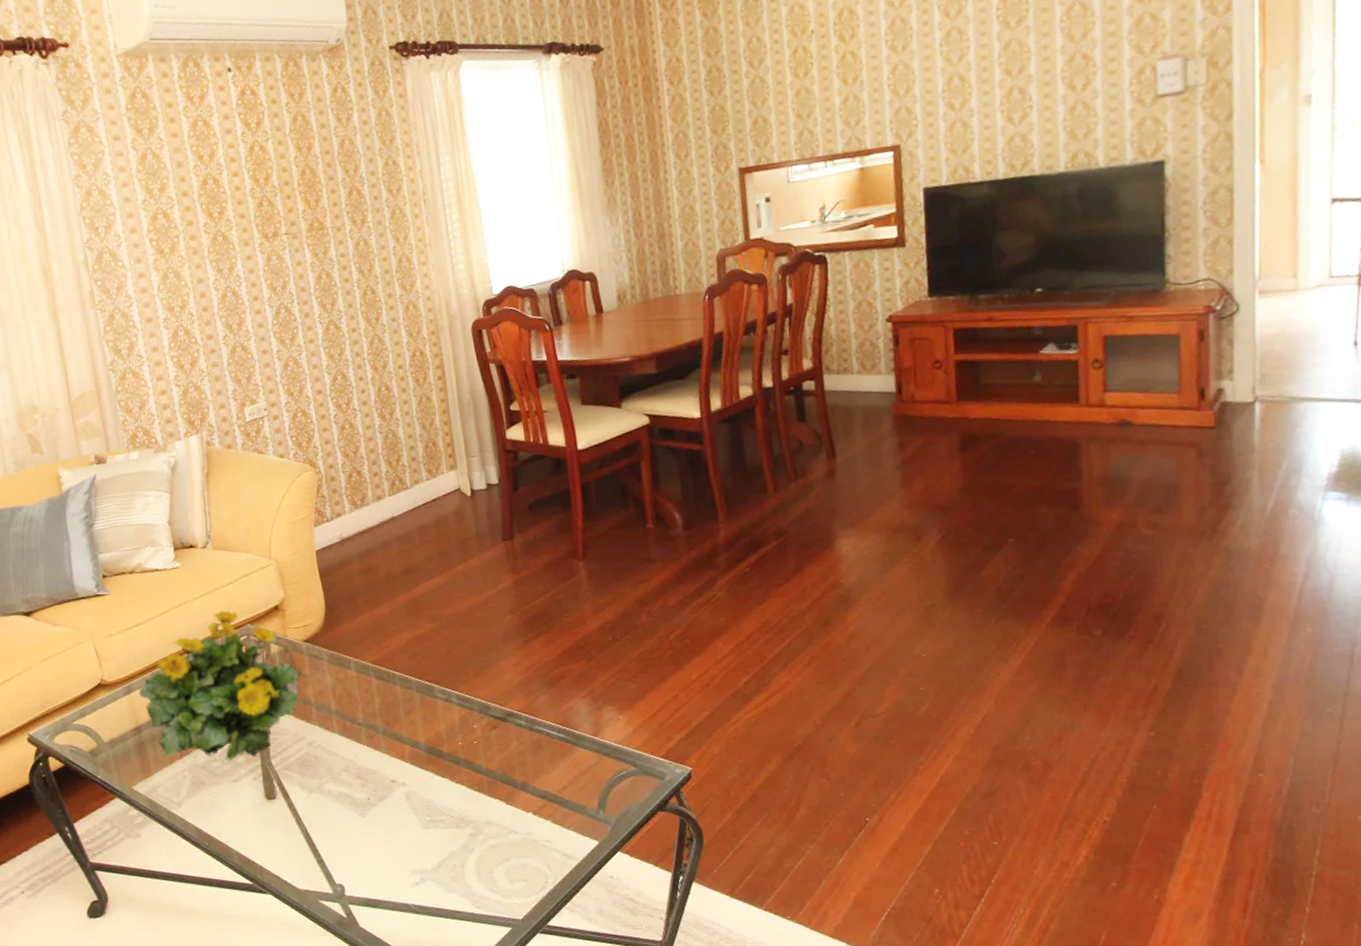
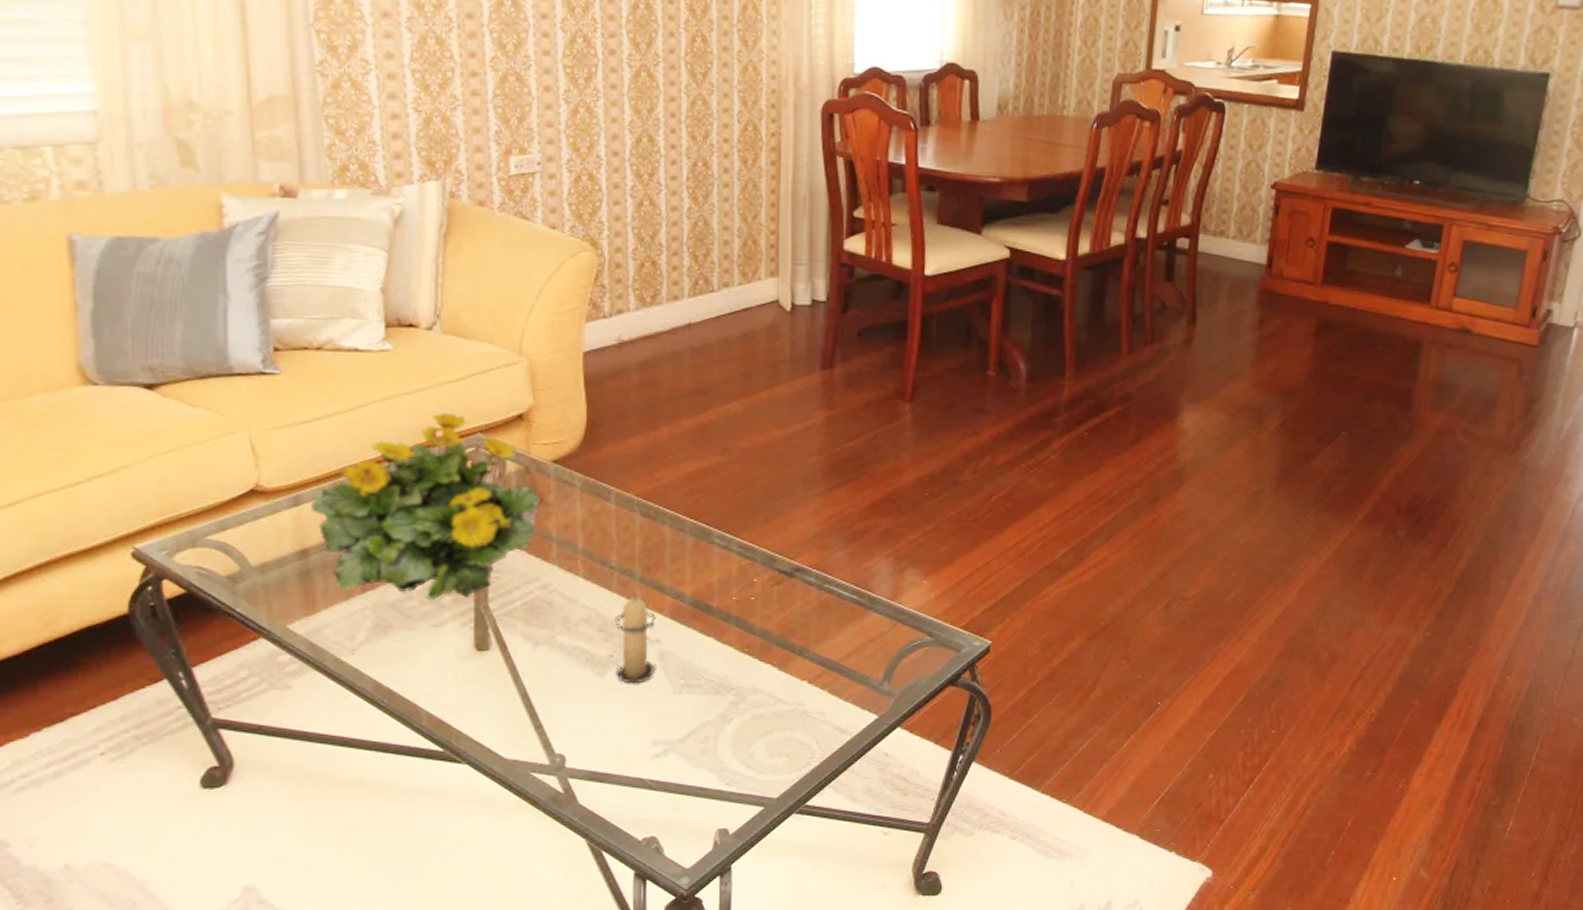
candle: none [367,743,405,822] -> present [615,592,656,684]

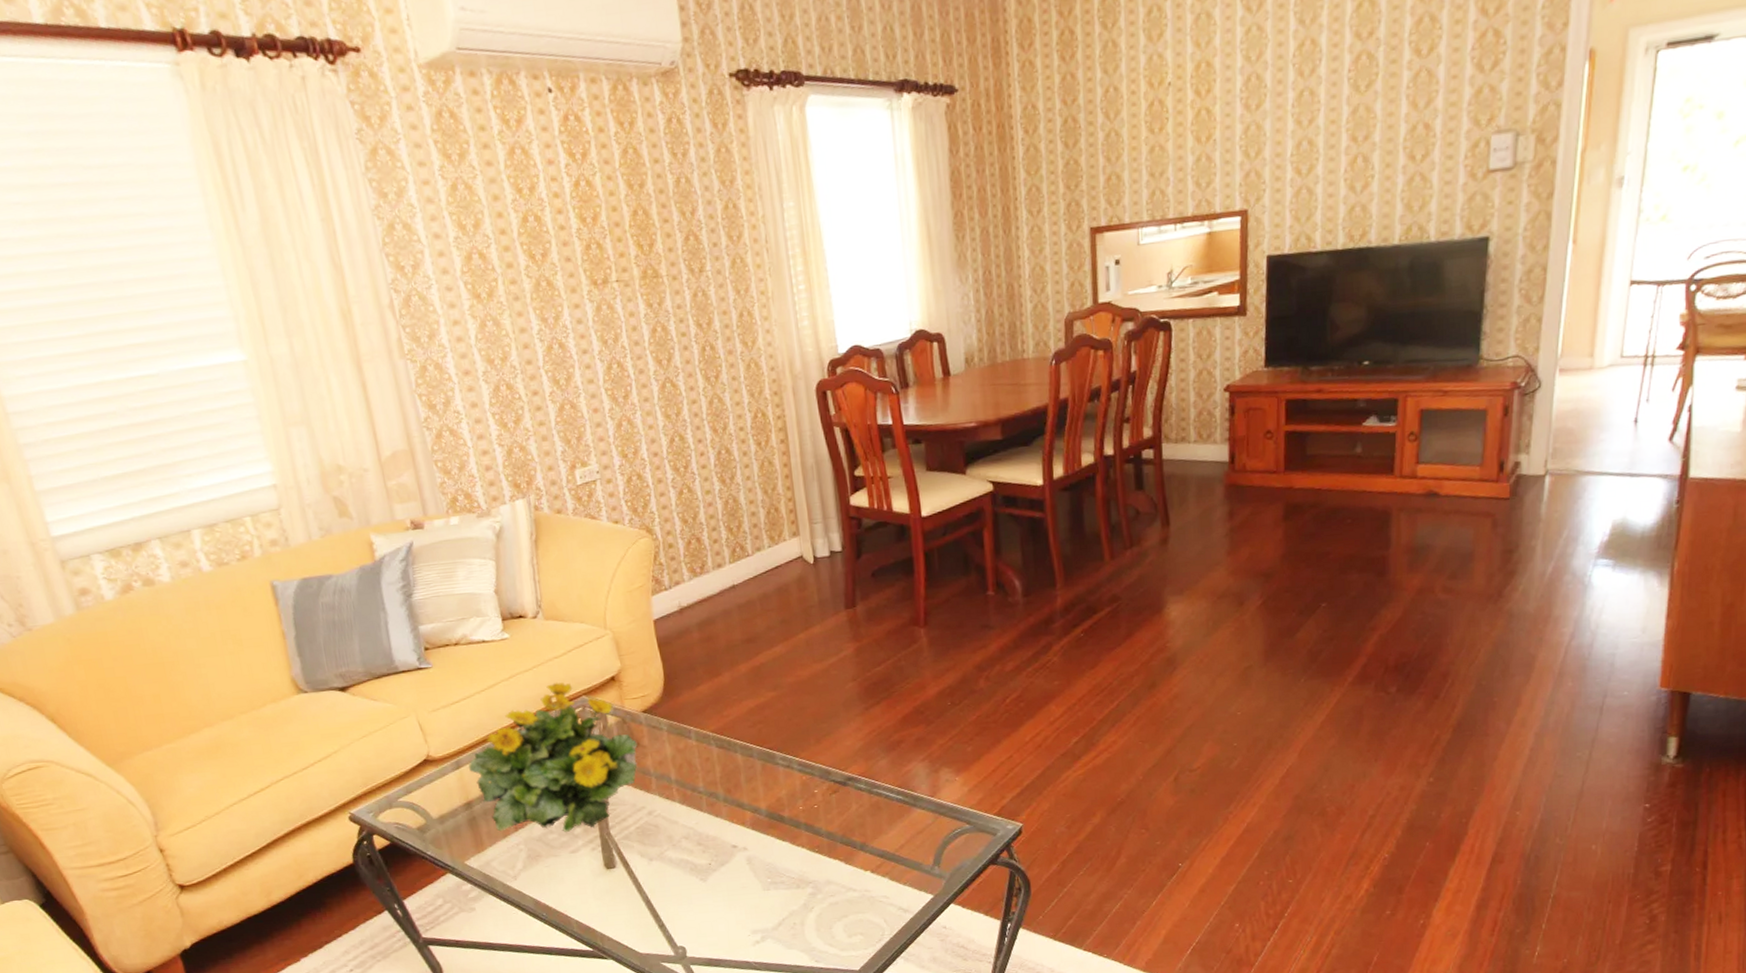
candle: present [615,592,656,684] -> none [708,810,746,886]

